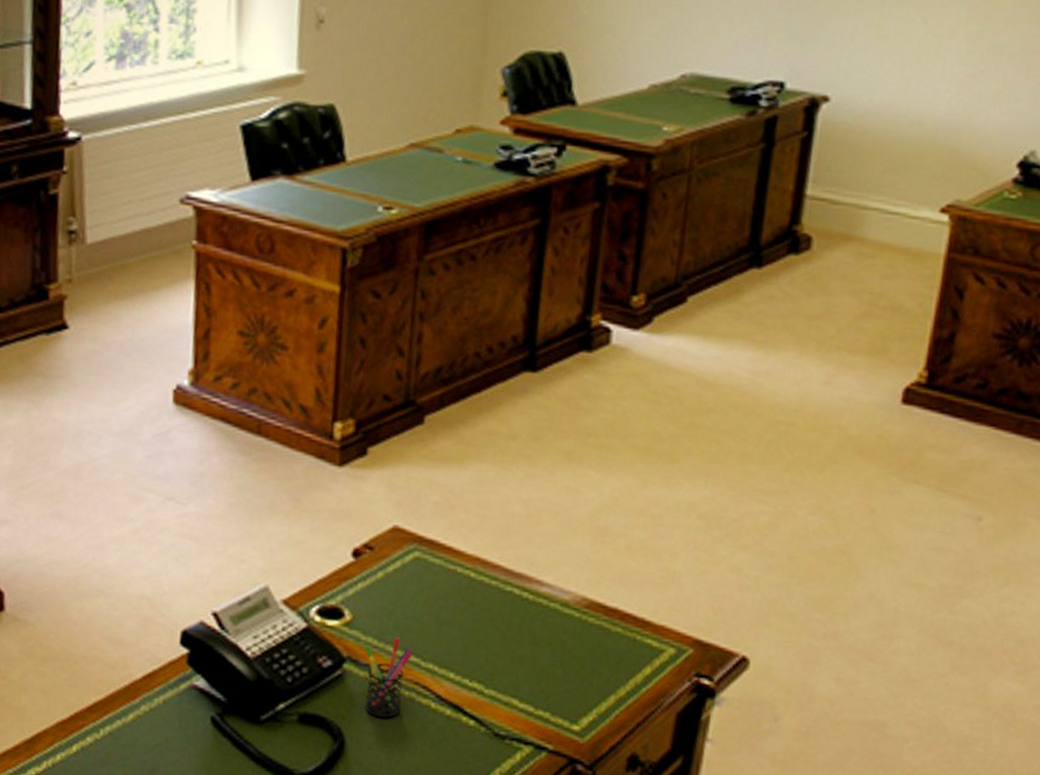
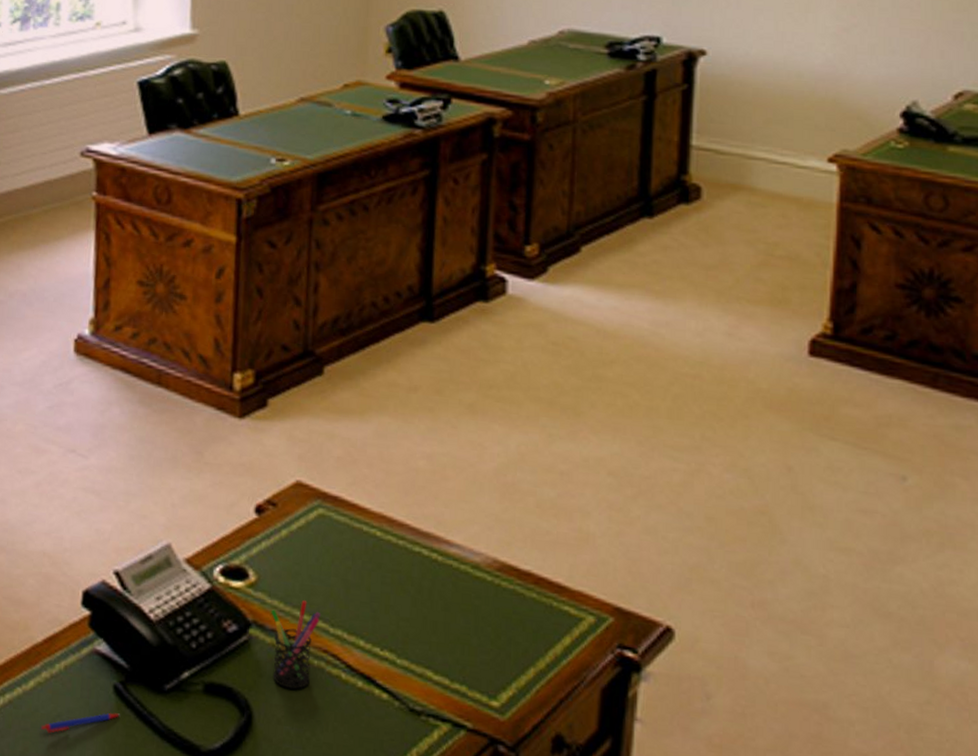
pen: none [140,741,217,761] -> present [41,712,120,733]

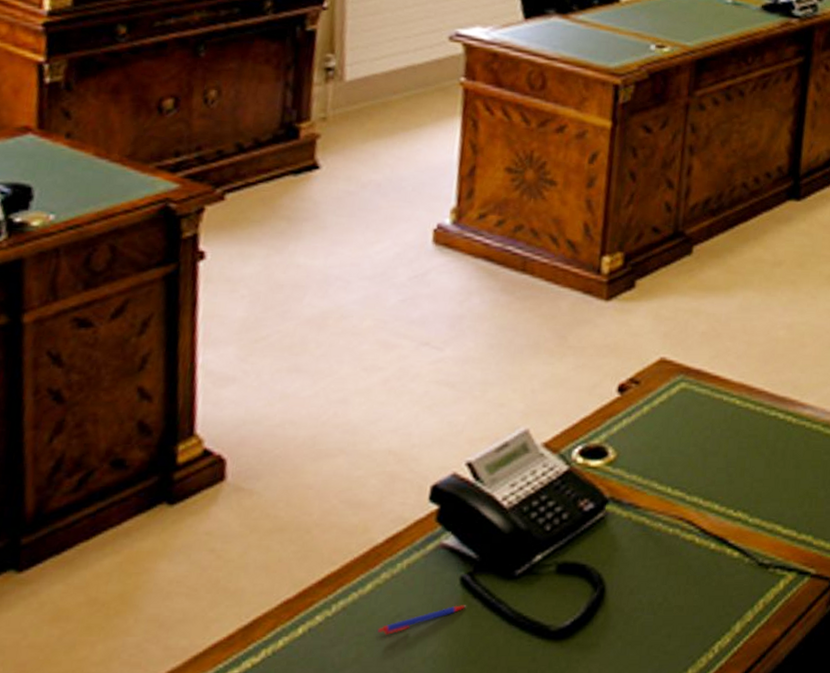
pen holder: present [270,600,321,689] -> none [627,472,678,559]

